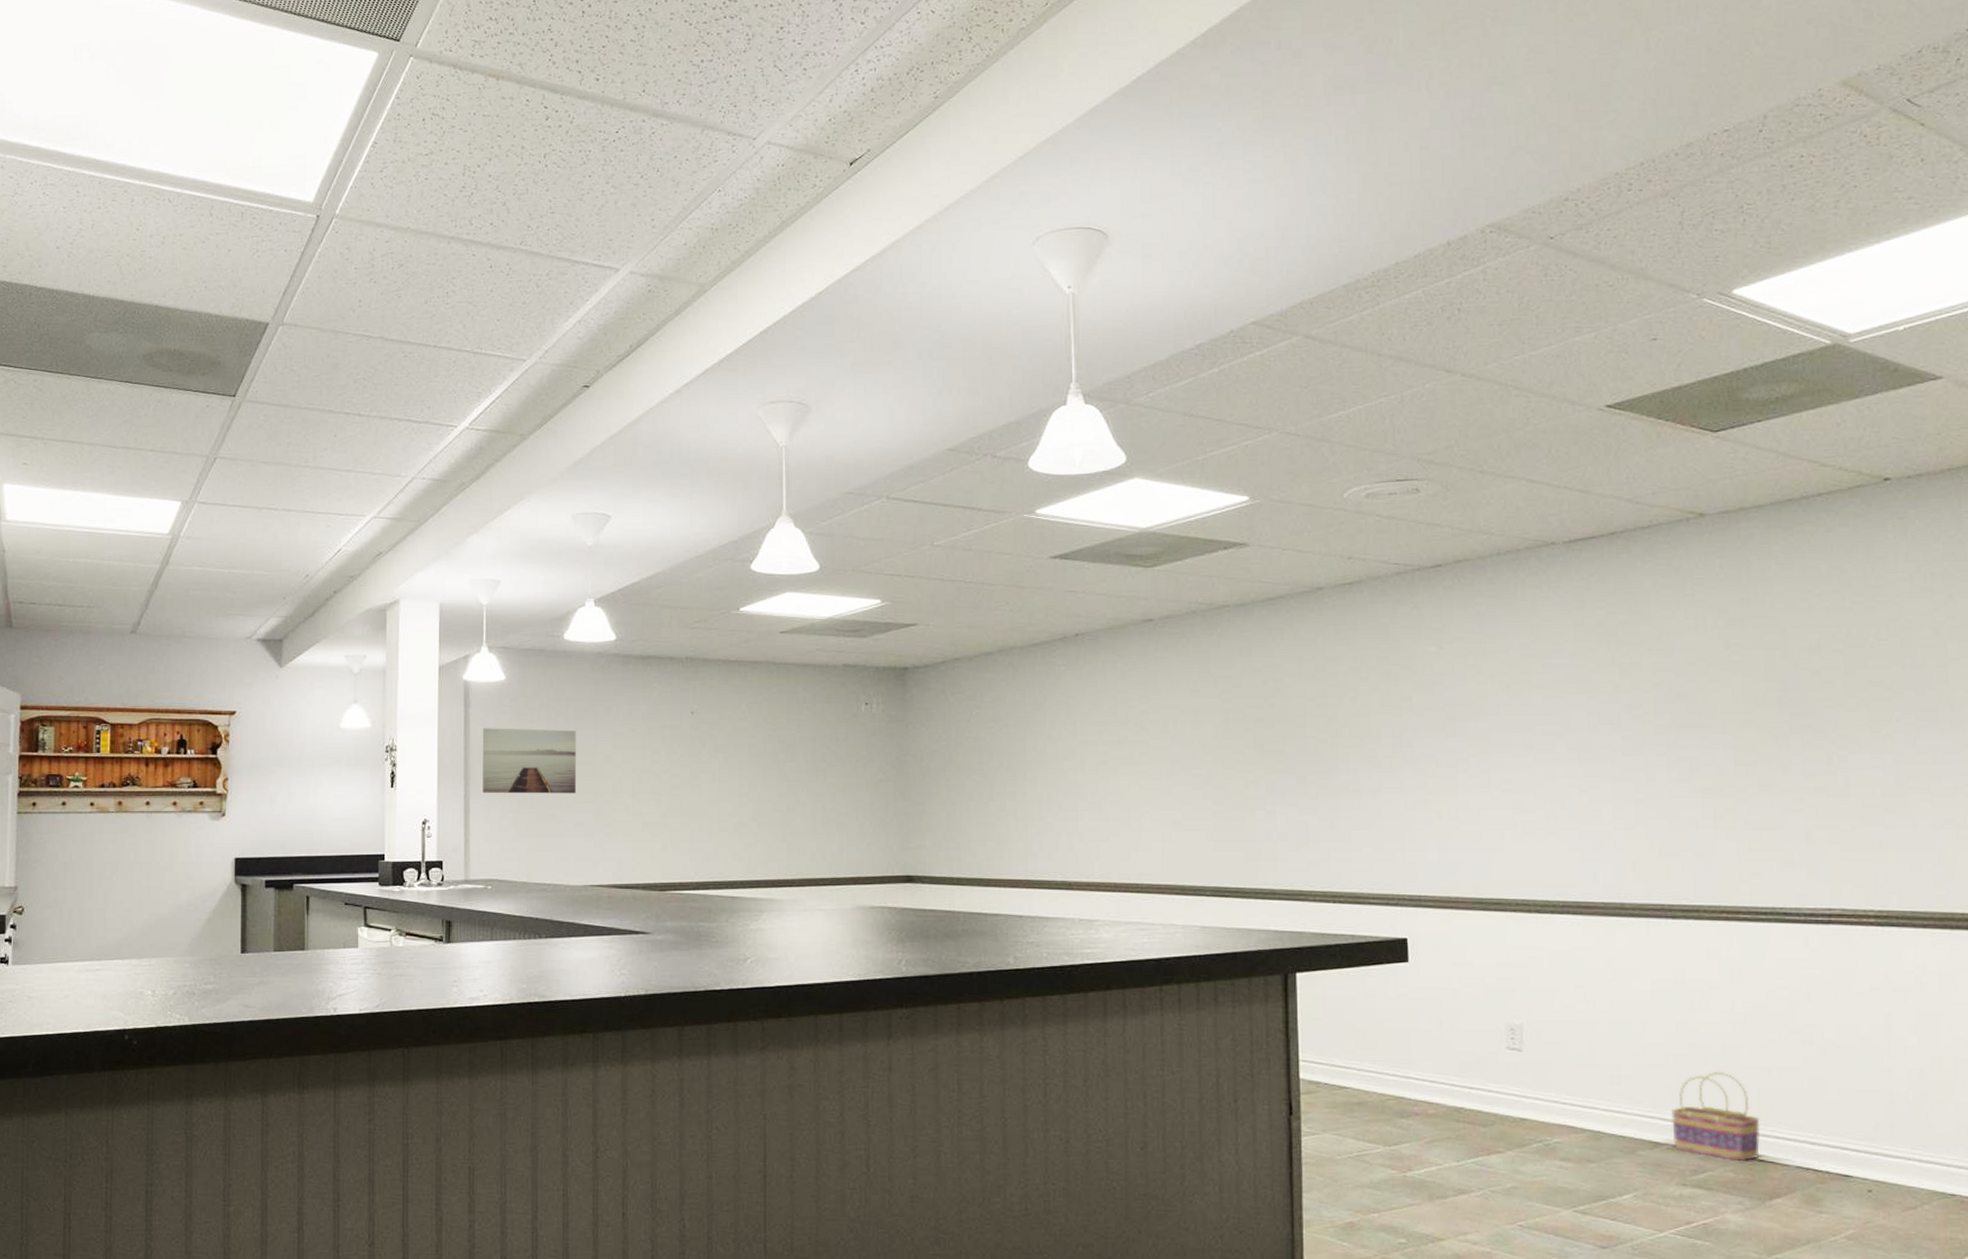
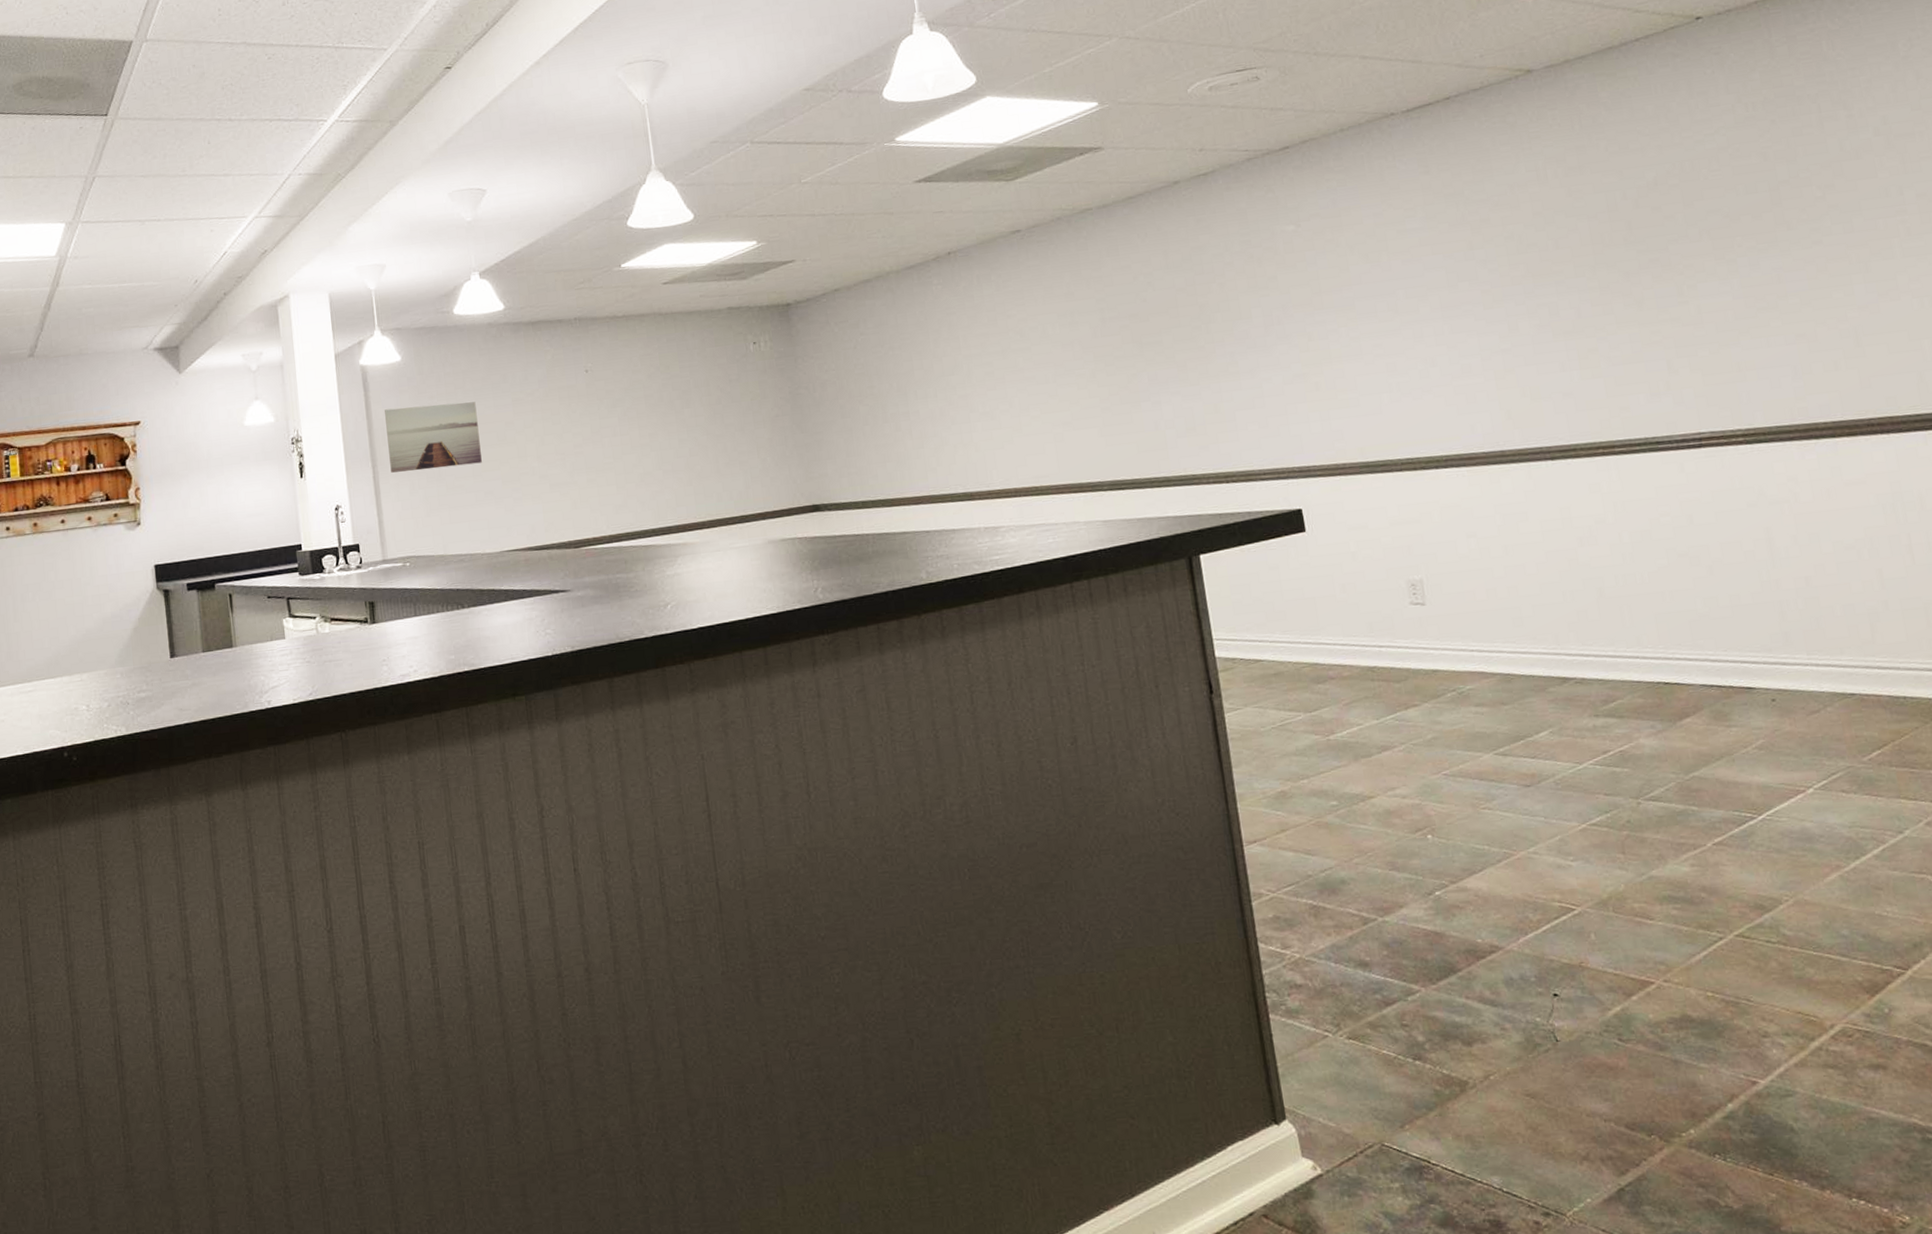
basket: present [1671,1071,1761,1161] -> none [1575,601,1665,687]

